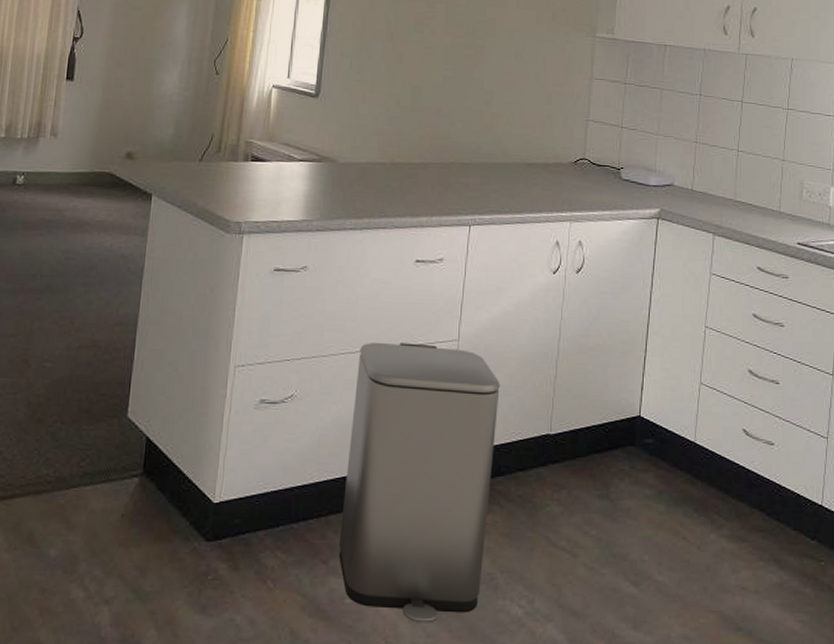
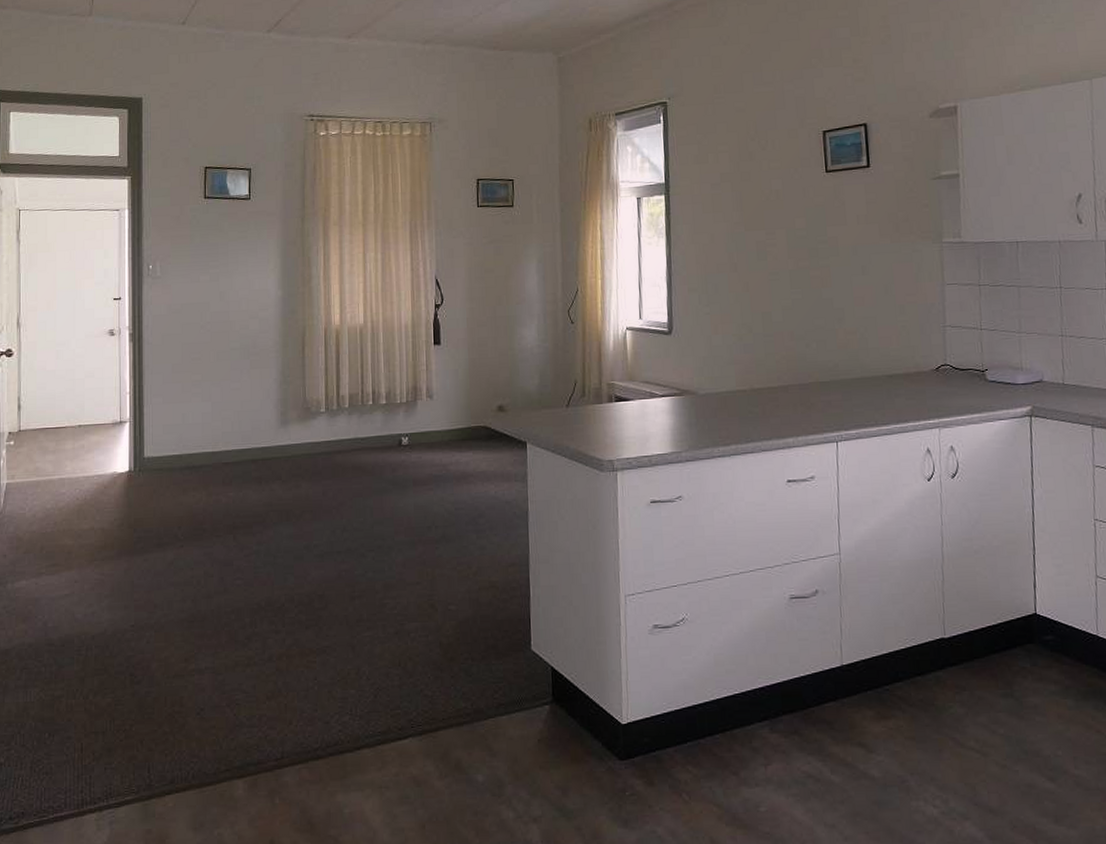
pedal bin: present [338,342,500,623] -> none [743,560,893,827]

